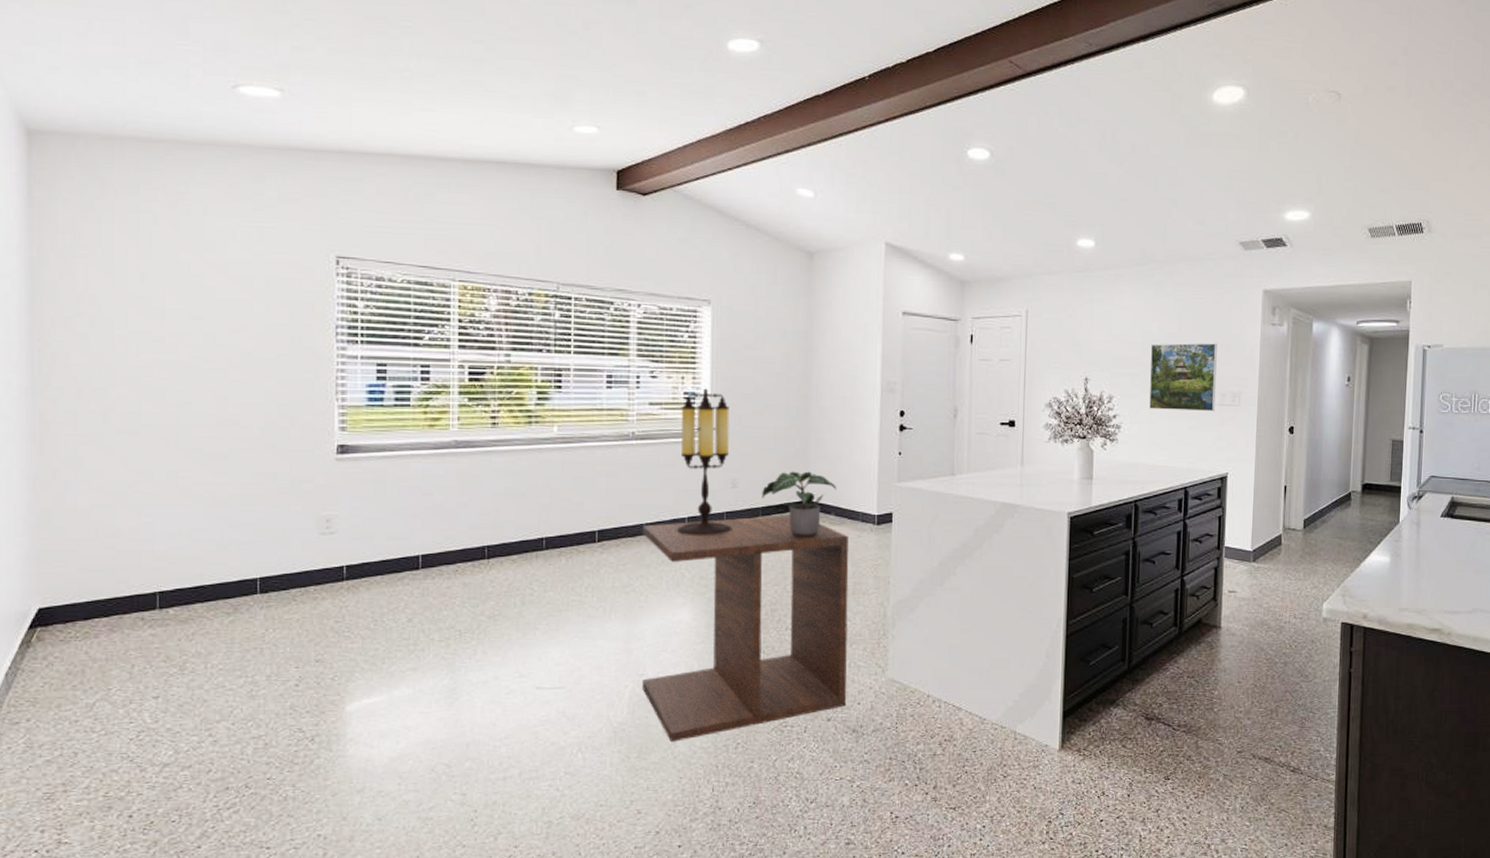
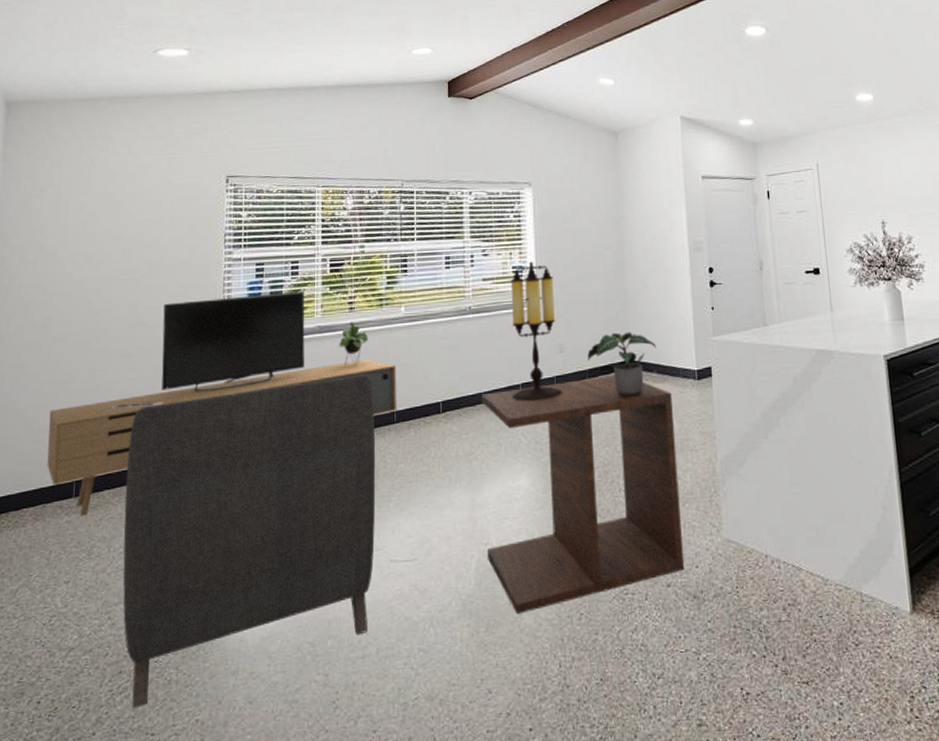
media console: none [119,399,547,630] -> present [47,292,397,516]
armchair: none [222,496,521,823] -> present [123,374,376,708]

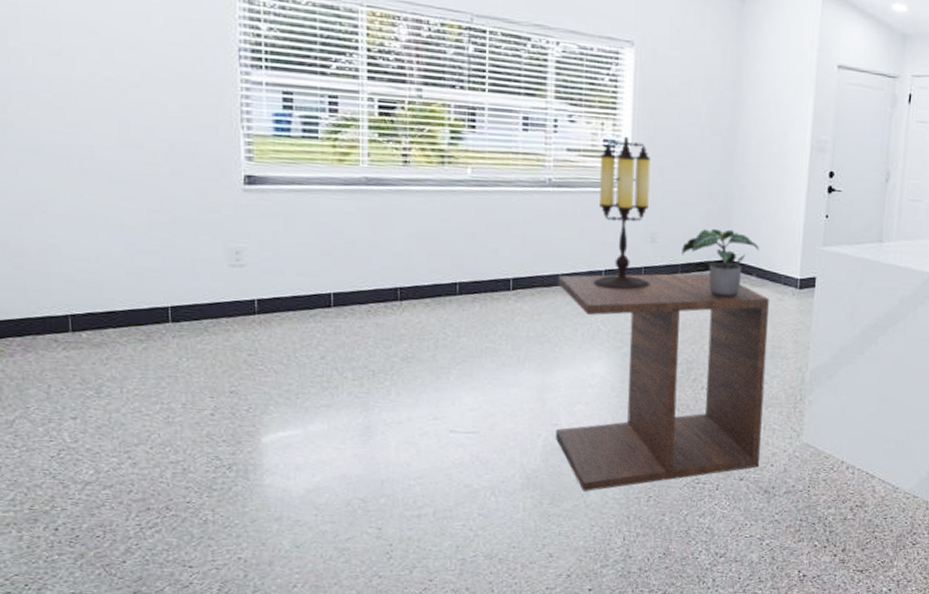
media console: present [47,292,397,516] -> none [25,124,460,353]
armchair: present [123,374,376,708] -> none [133,237,435,543]

